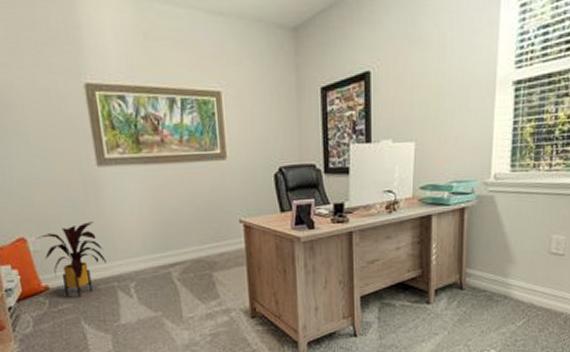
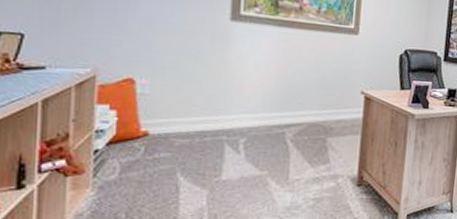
house plant: present [35,221,106,297] -> none [145,72,219,147]

